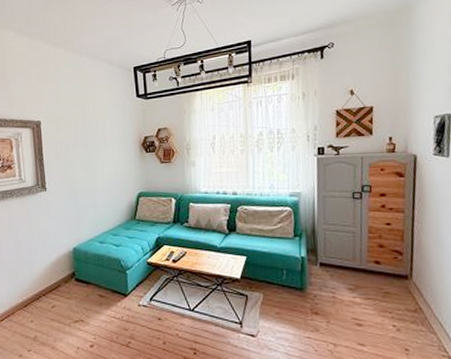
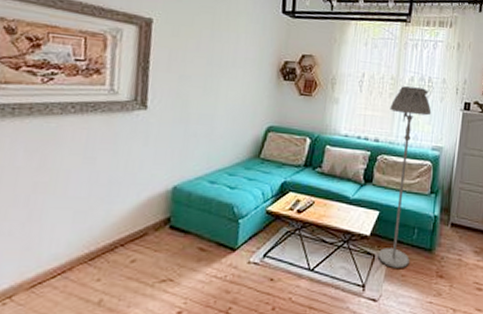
floor lamp: none [243,140,285,306] -> present [377,86,432,268]

